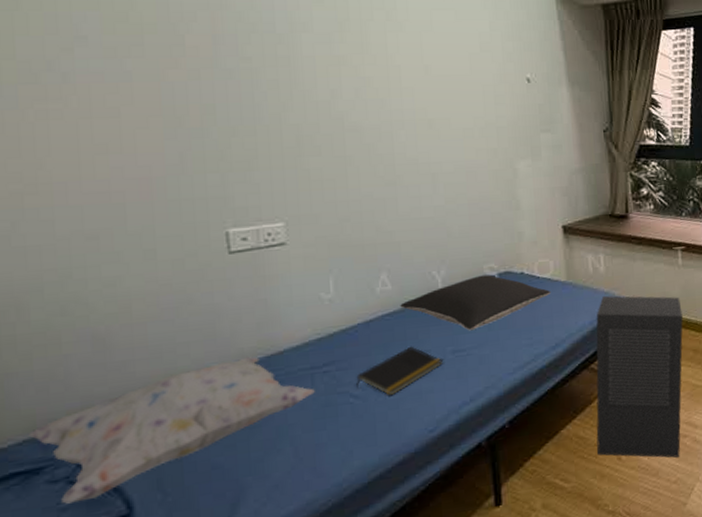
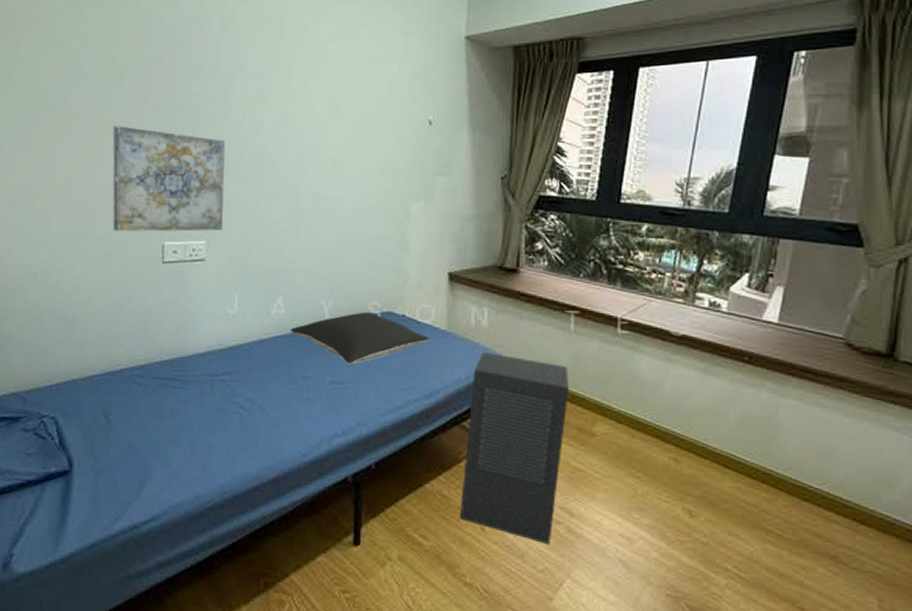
decorative pillow: present [28,356,315,504] -> none [15,355,213,451]
wall art: none [135,97,305,224] -> present [112,125,226,232]
notepad: present [356,346,443,396] -> none [246,370,321,414]

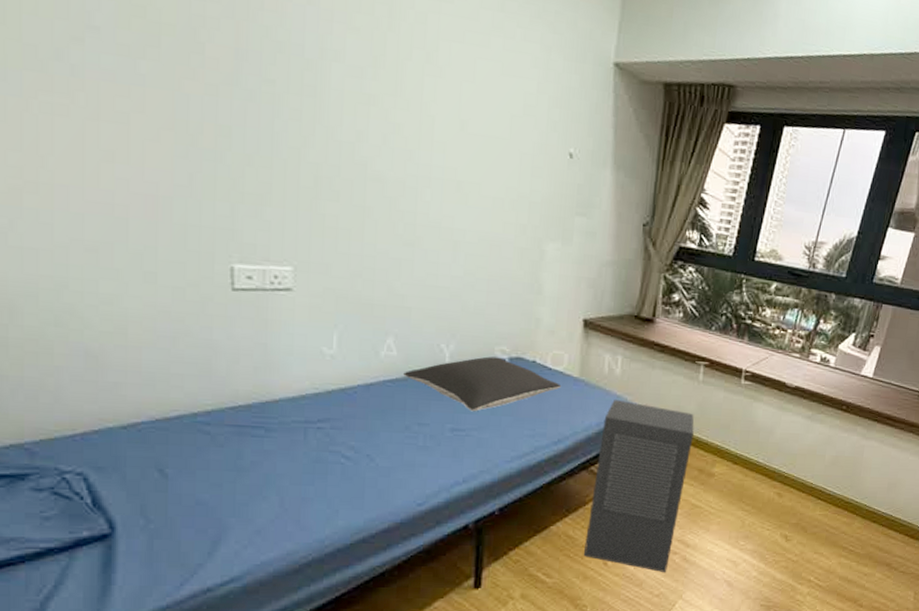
wall art: present [112,125,226,232] -> none [147,104,317,256]

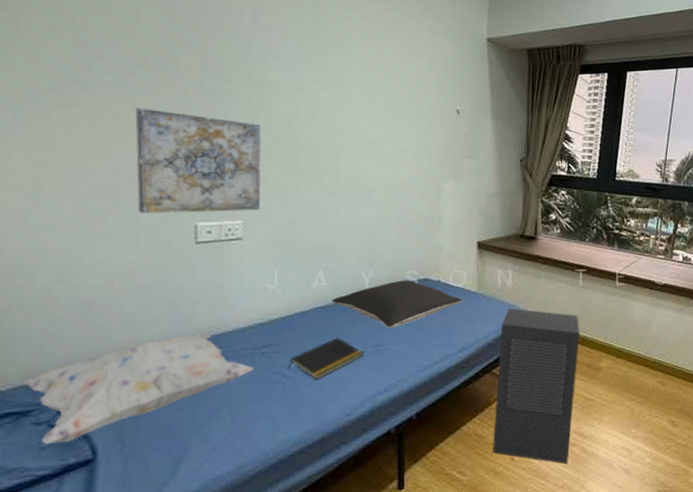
decorative pillow: none [15,399,307,514] -> present [22,333,254,444]
wall art: none [147,104,317,256] -> present [135,108,261,214]
notepad: none [350,417,440,463] -> present [289,337,363,380]

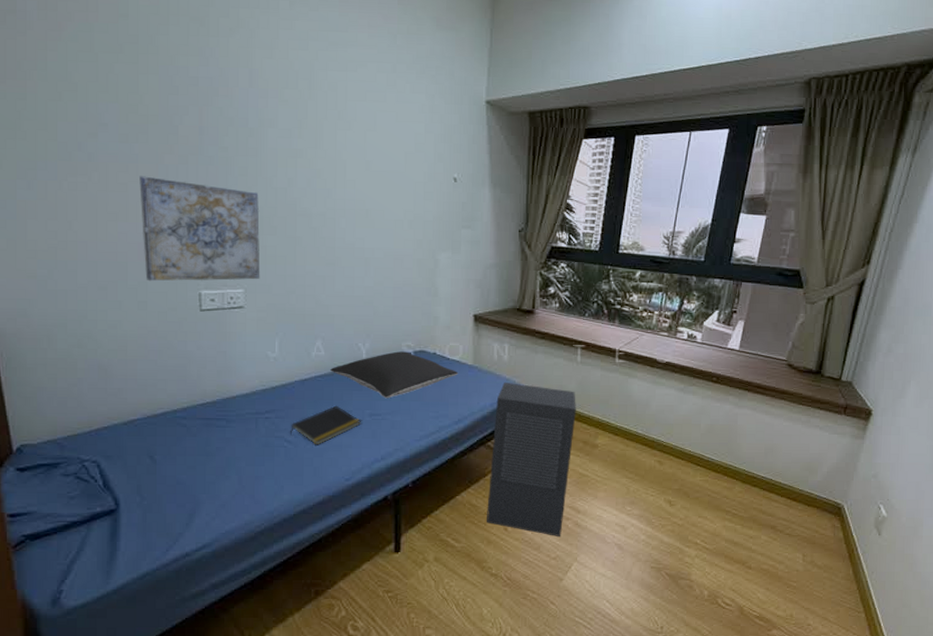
decorative pillow: present [22,333,254,444] -> none [51,398,258,494]

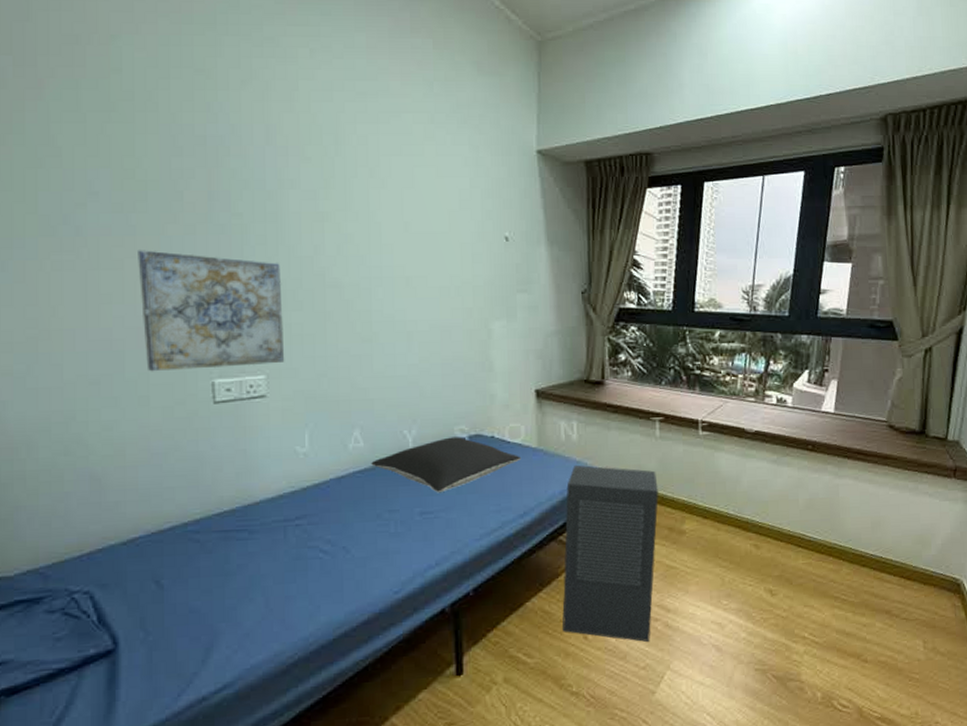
notepad: present [291,405,361,445] -> none [326,505,410,554]

